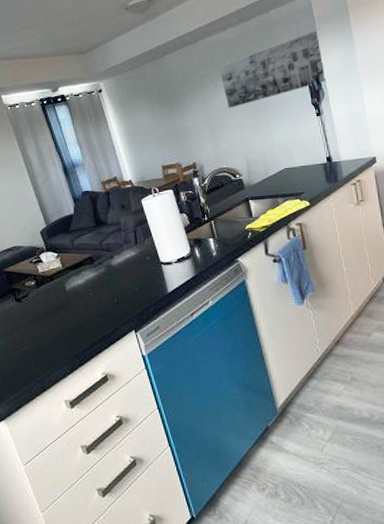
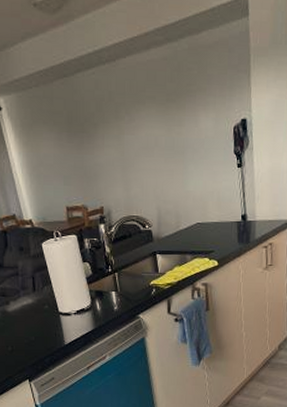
wall art: present [218,29,325,109] -> none [137,62,253,148]

